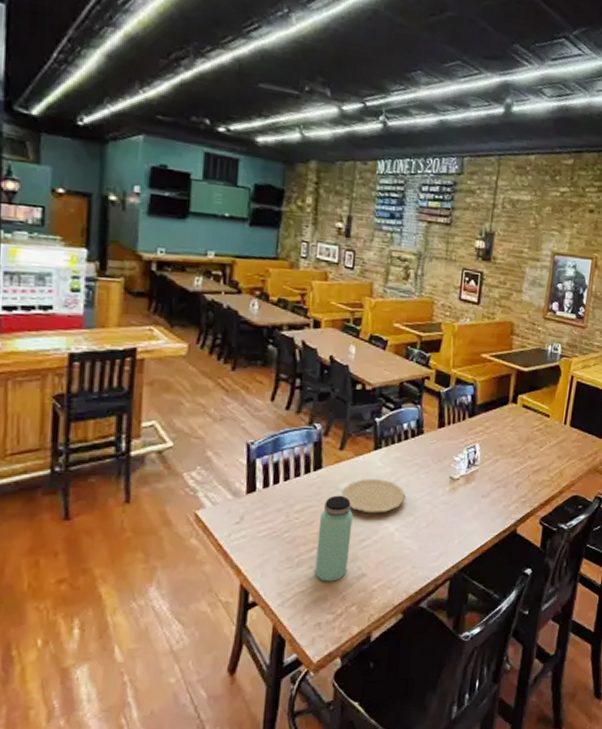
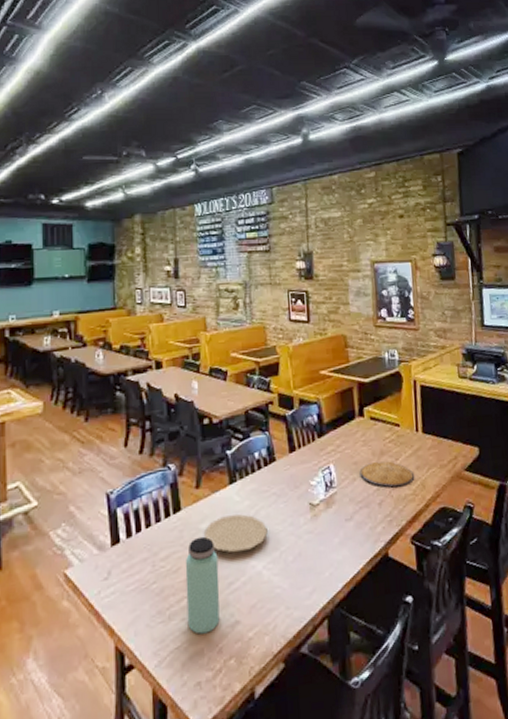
plate: none [503,446,555,472] -> present [359,461,415,488]

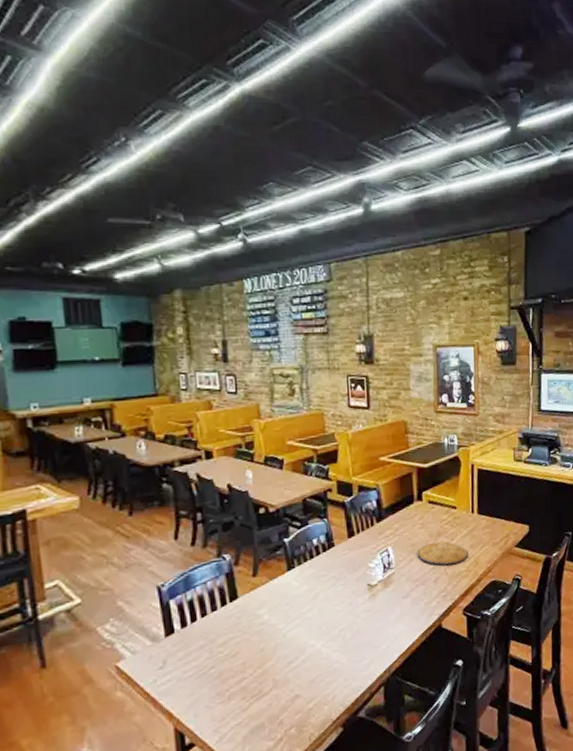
bottle: present [185,536,220,634] -> none [243,621,280,710]
plate: present [203,514,268,553] -> none [261,598,327,635]

